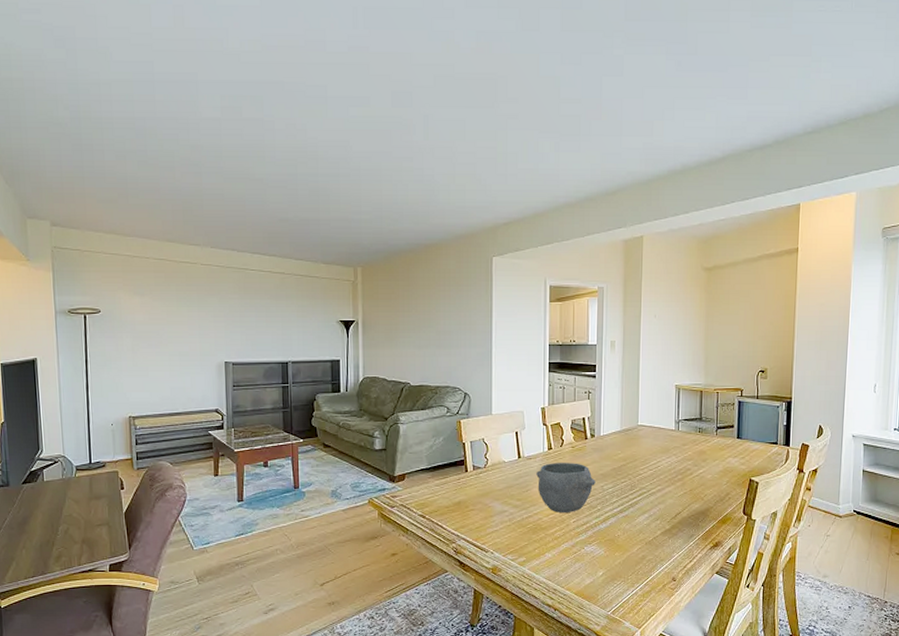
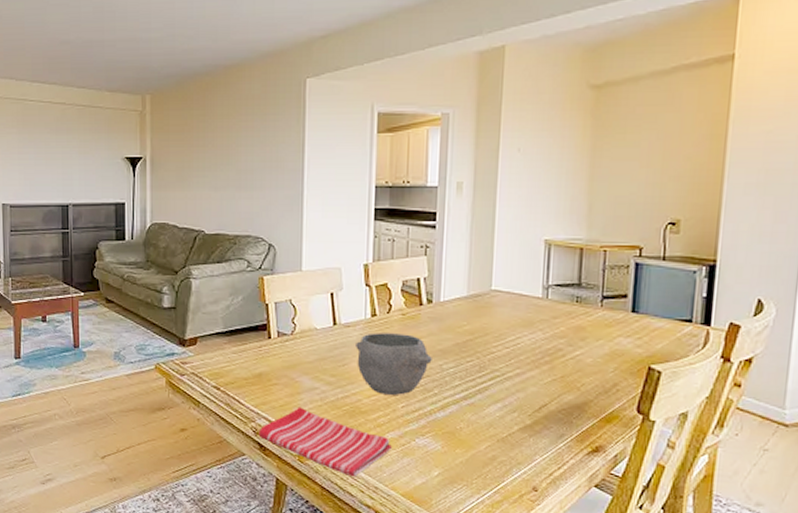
dish towel: none [458,527,566,583] -> present [258,407,392,478]

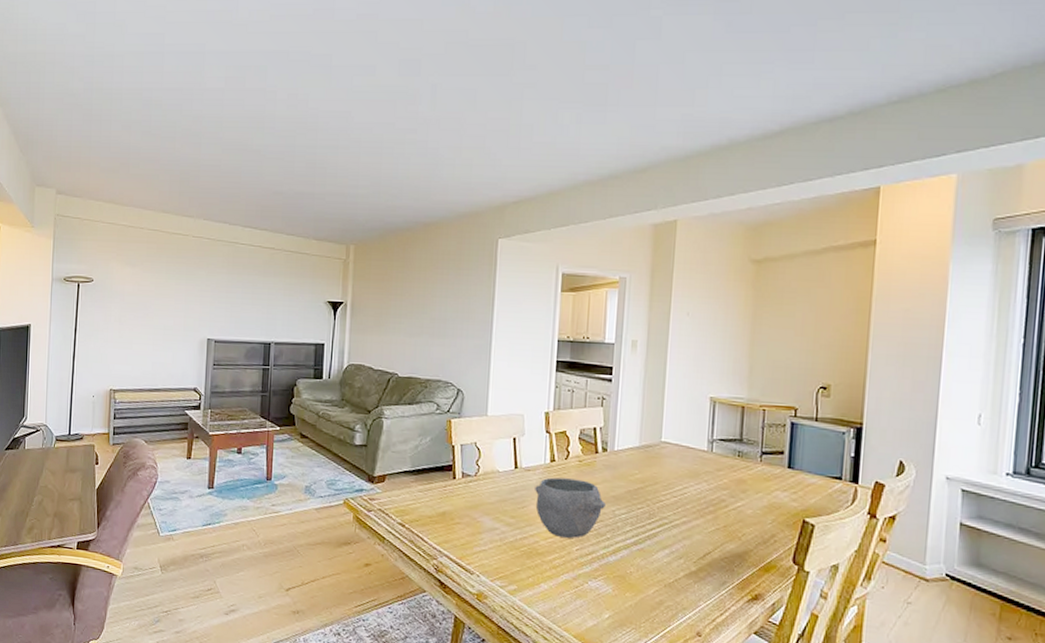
dish towel: present [258,407,392,478] -> none [439,546,566,618]

